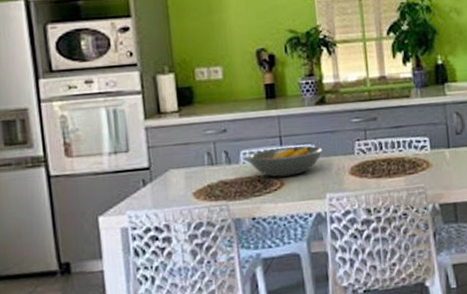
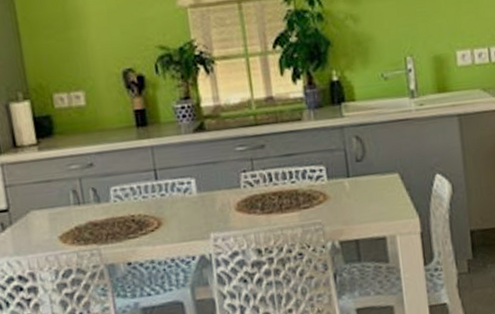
fruit bowl: present [247,145,322,177] -> none [118,179,204,216]

